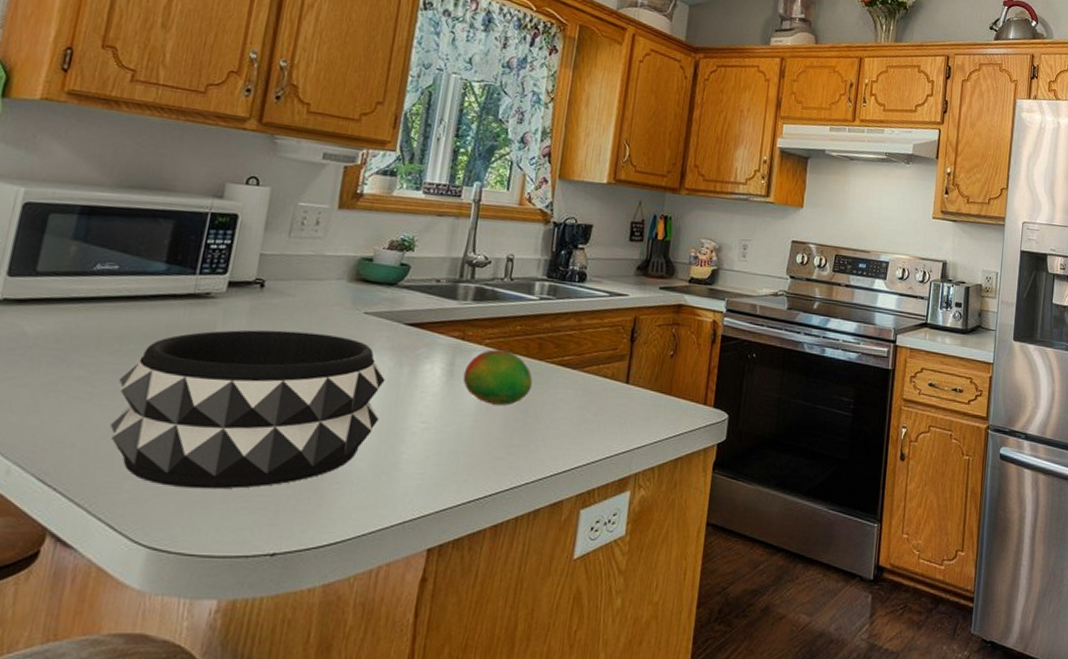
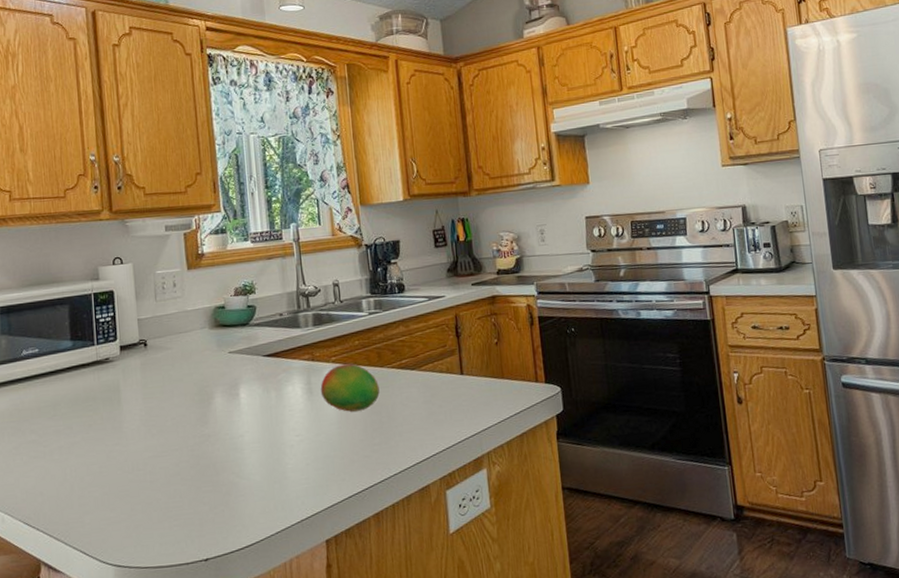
decorative bowl: present [109,330,386,490] -> none [61,375,262,516]

